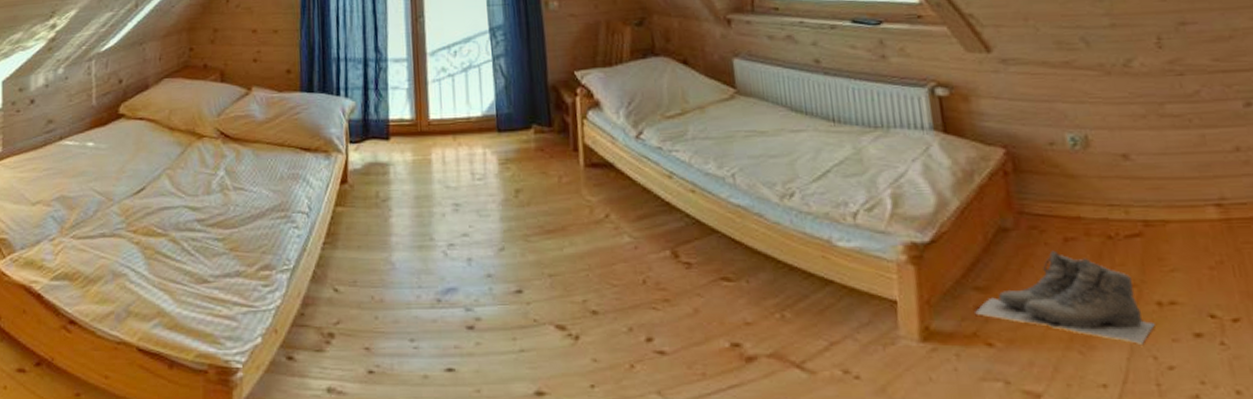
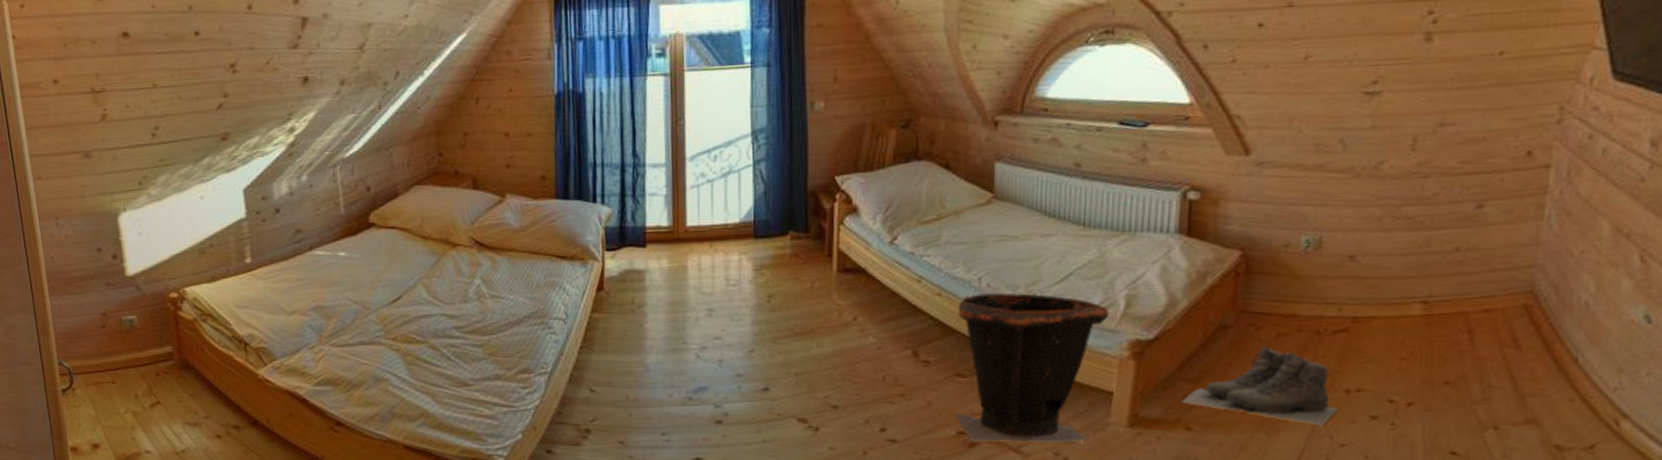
waste bin: none [714,179,878,359] -> present [956,282,1110,443]

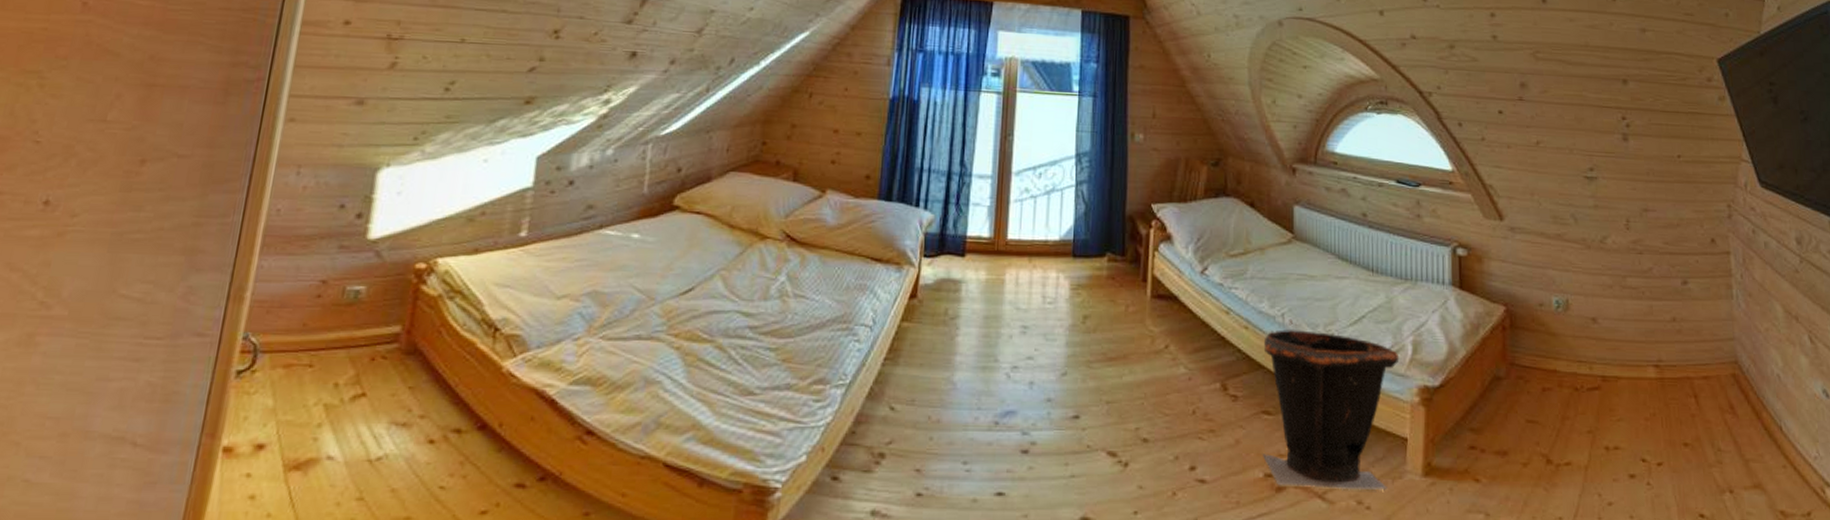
boots: present [1181,345,1338,426] -> none [1468,398,1602,483]

